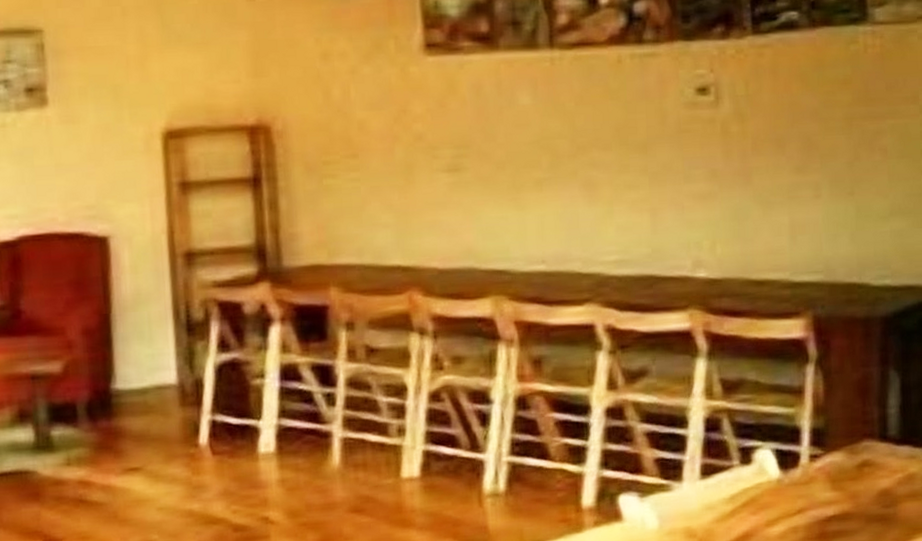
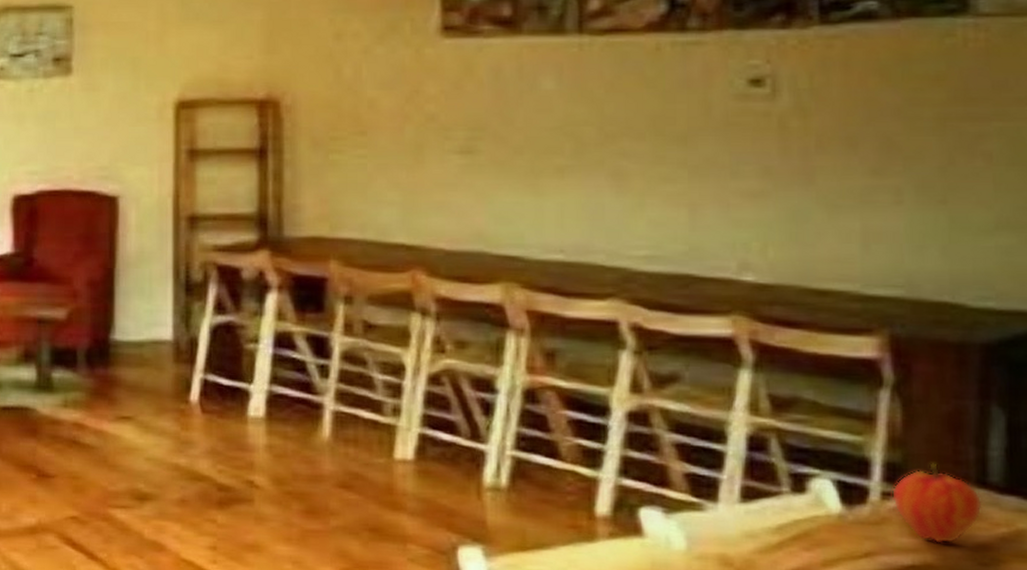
fruit: none [816,425,884,494] -> present [891,463,982,544]

